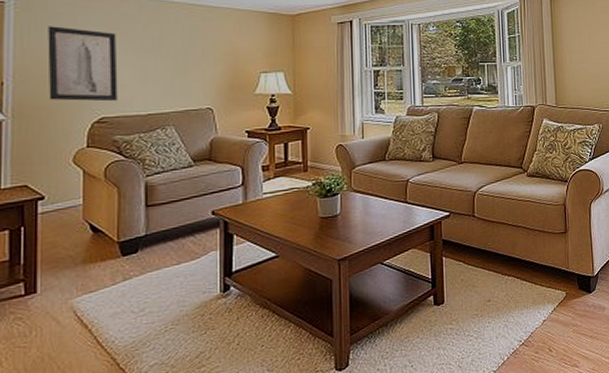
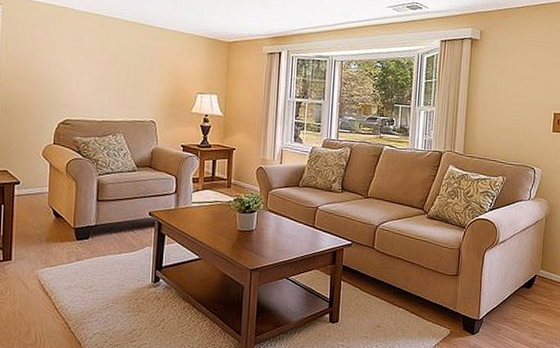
wall art: present [47,26,118,102] -> none [26,34,81,107]

